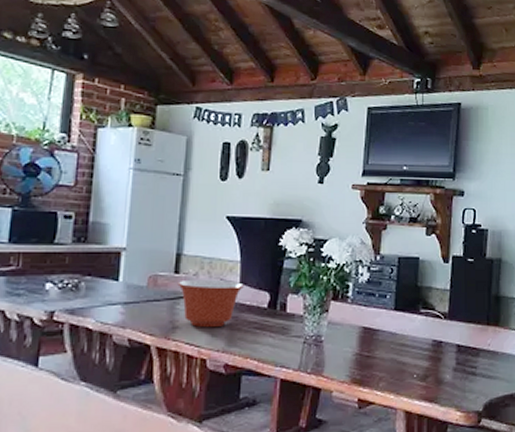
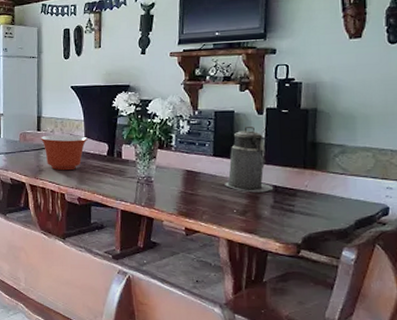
canister: none [405,275,455,353] -> present [225,126,273,193]

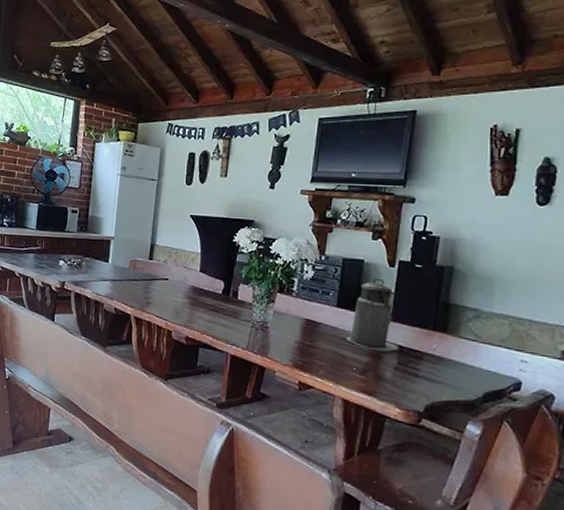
mixing bowl: present [40,134,88,171] -> none [151,265,203,306]

